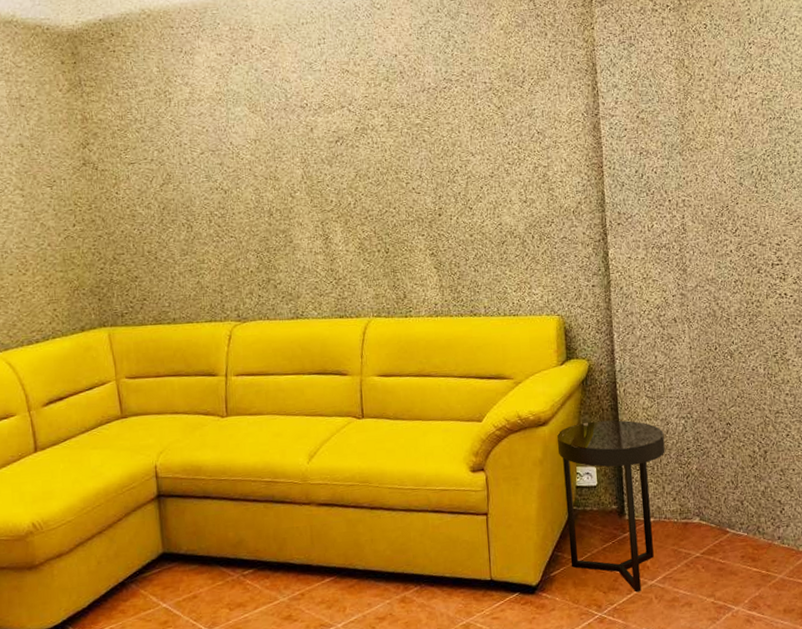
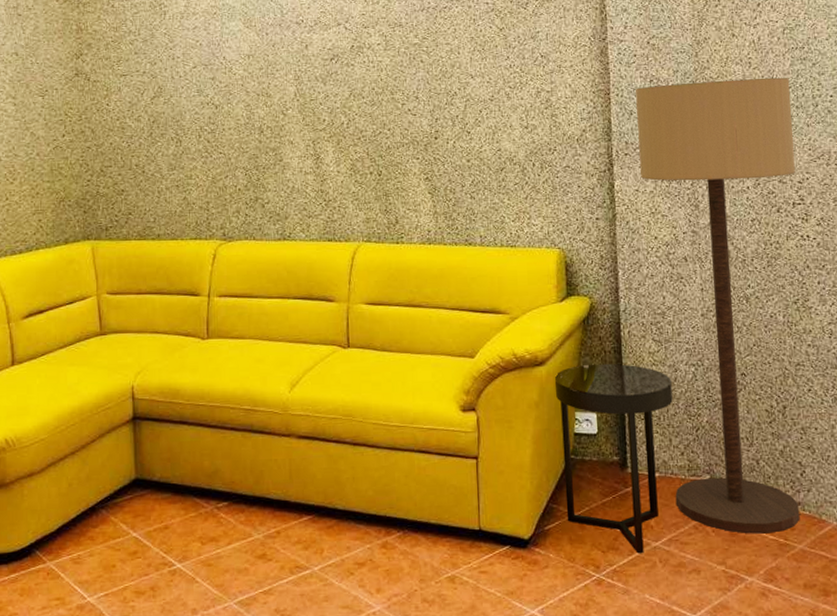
floor lamp: none [627,146,780,568] -> present [636,77,800,534]

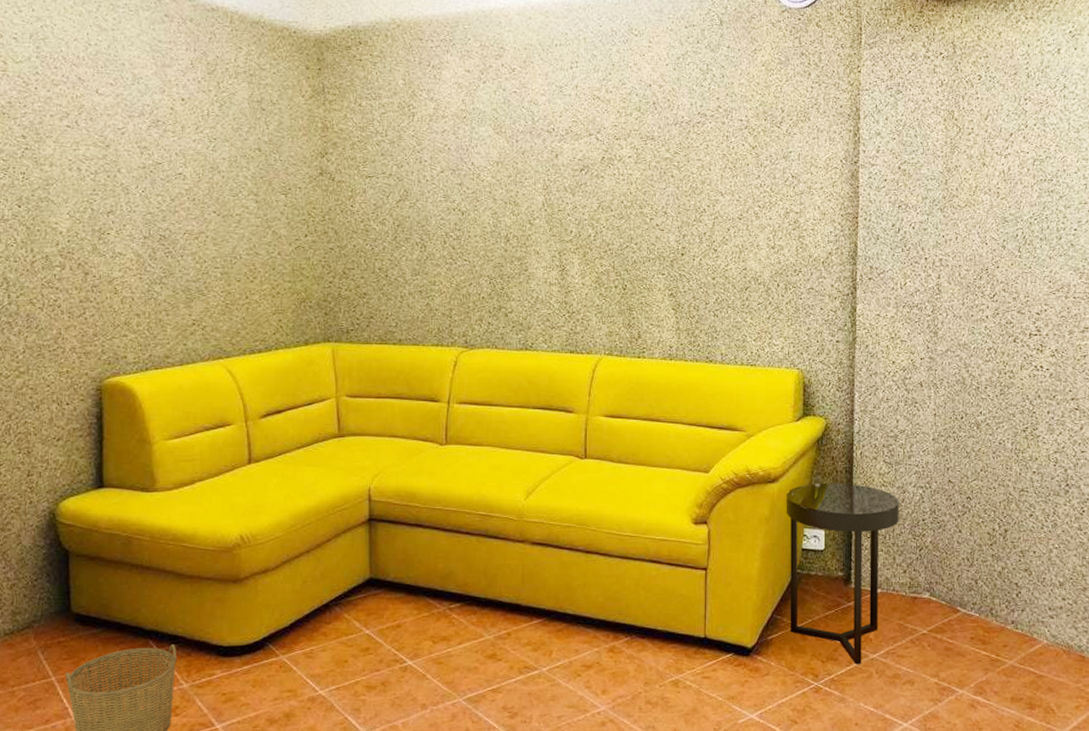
floor lamp: present [636,77,800,534] -> none [883,208,1036,649]

